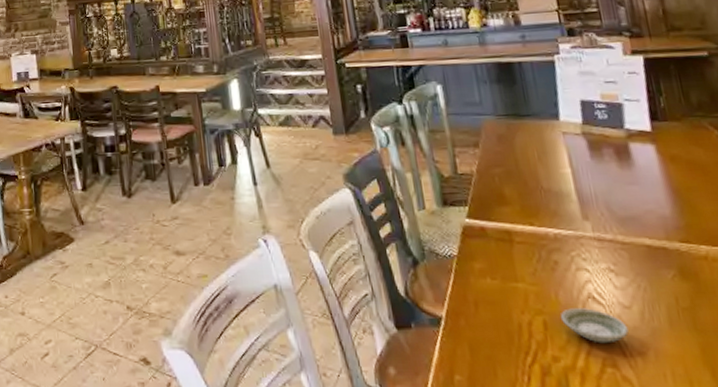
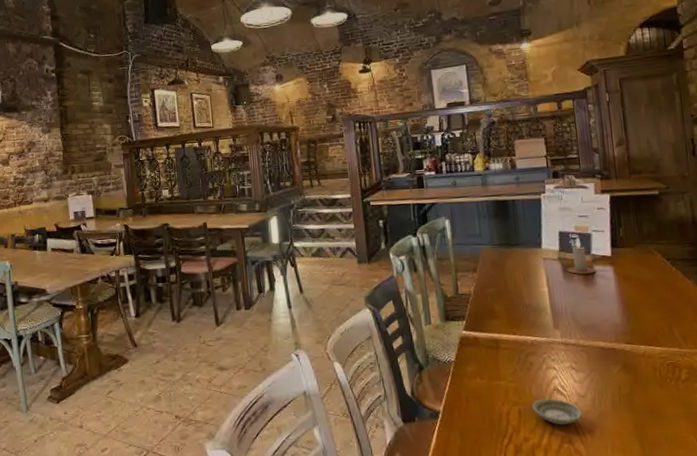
candle: none [594,107,633,154] -> present [567,237,596,275]

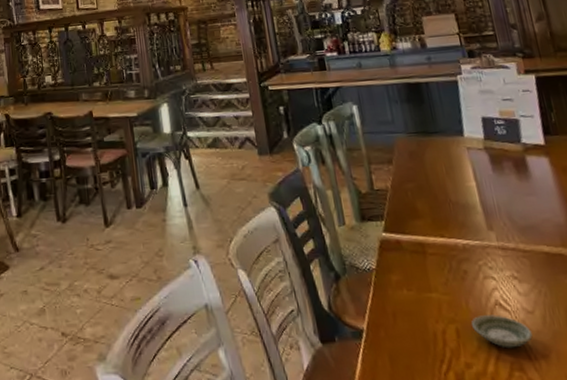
candle: present [567,237,596,275] -> none [495,123,530,167]

